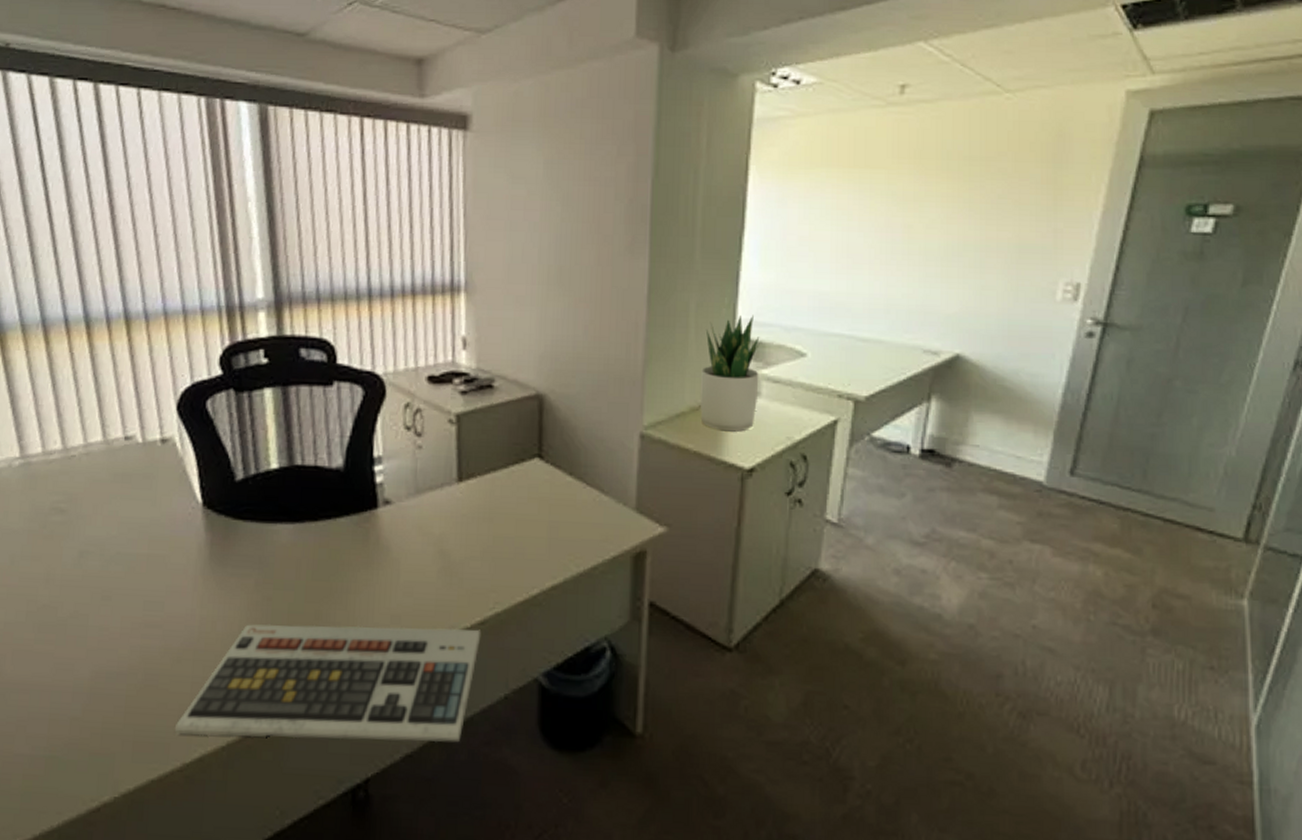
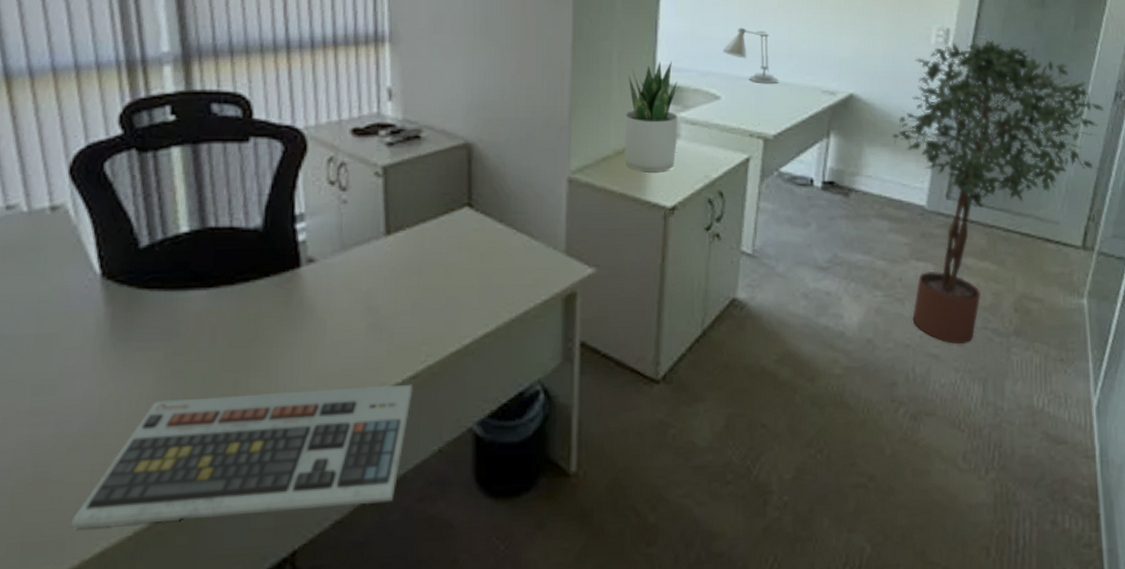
desk lamp: none [810,280,873,342] -> present [723,27,779,84]
potted tree: none [1005,296,1279,640] -> present [892,39,1104,345]

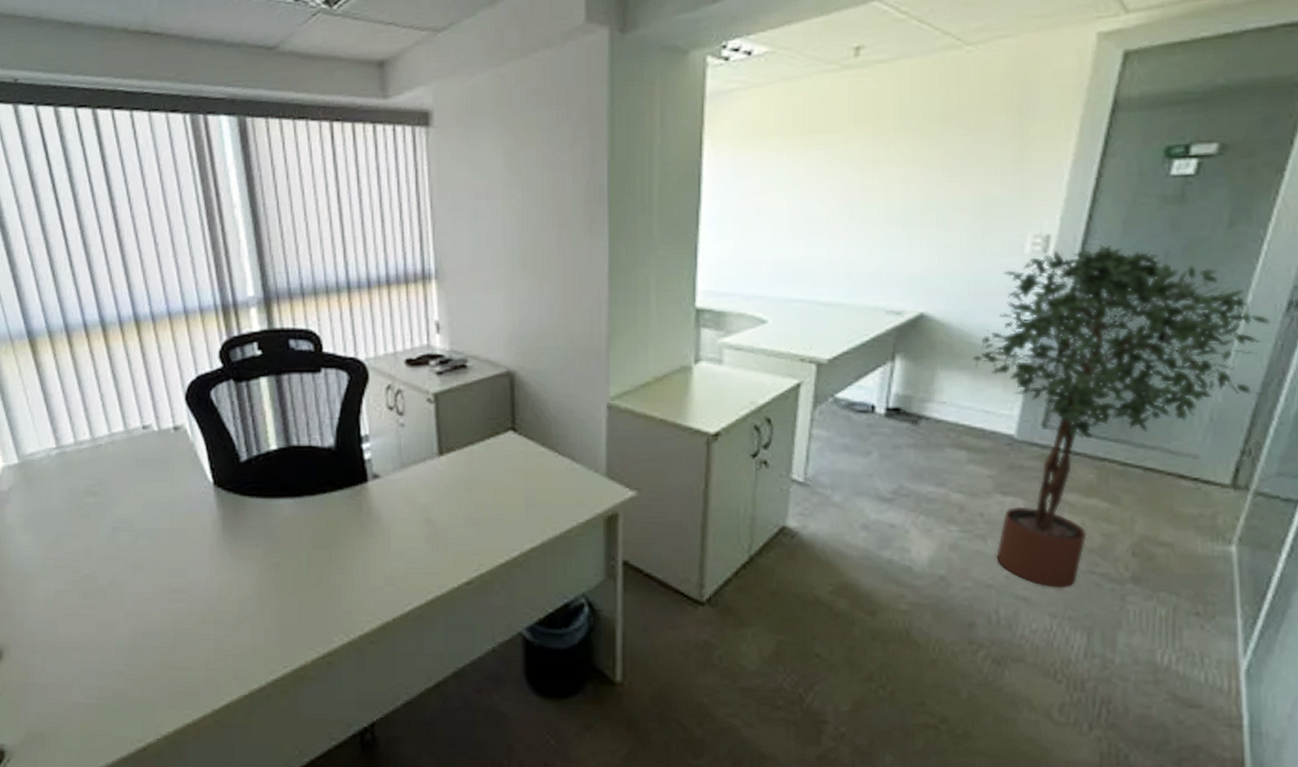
computer keyboard: present [70,384,413,530] -> none [203,587,468,691]
planter: present [623,61,679,172] -> none [663,285,722,399]
desk lamp: present [723,27,779,84] -> none [769,247,834,306]

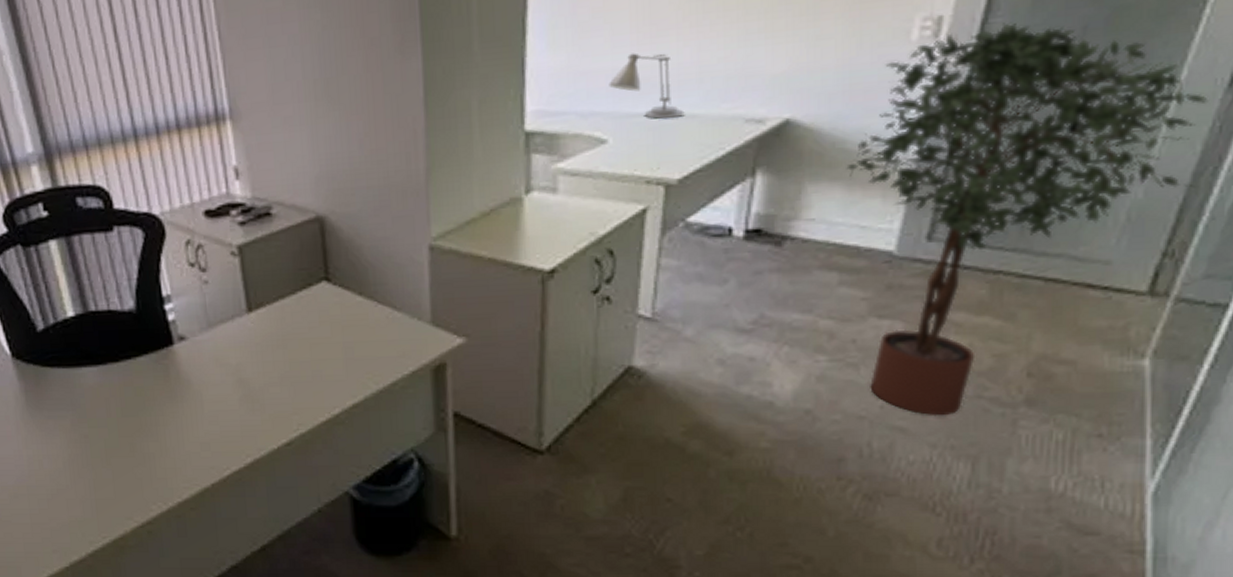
desk lamp: none [769,247,834,306] -> present [609,53,685,120]

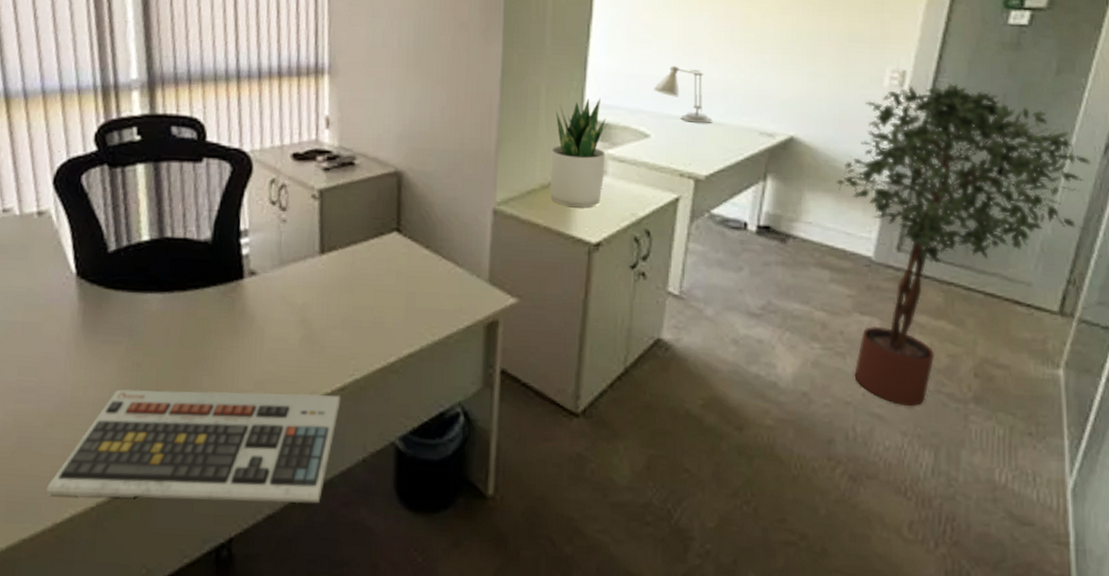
computer keyboard: none [22,450,289,559] -> present [45,389,341,504]
planter: none [489,104,555,234] -> present [549,98,608,208]

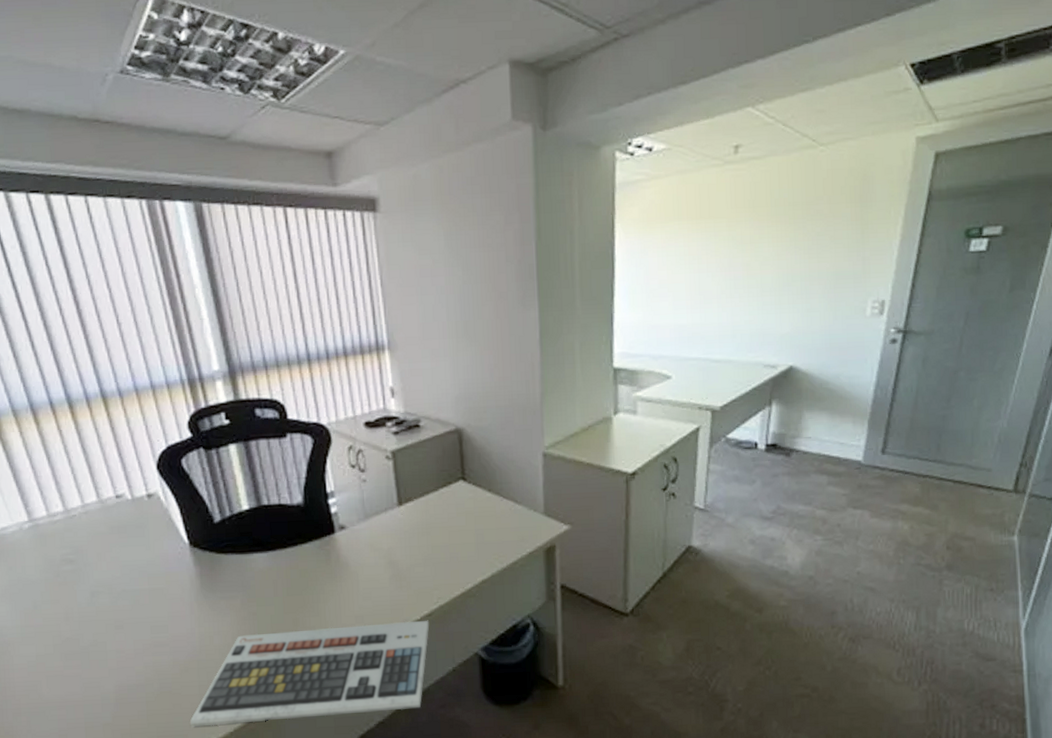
planter: present [549,98,608,208] -> none [588,348,635,445]
desk lamp: present [654,65,713,124] -> none [672,314,724,363]
potted tree: present [836,83,1091,407] -> none [829,307,1039,579]

